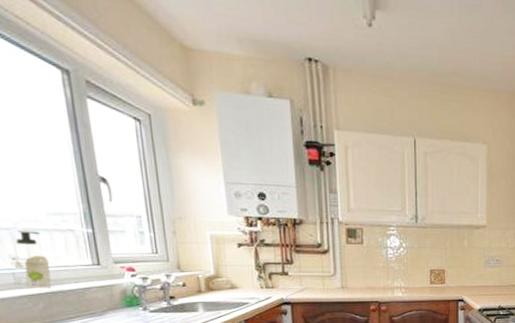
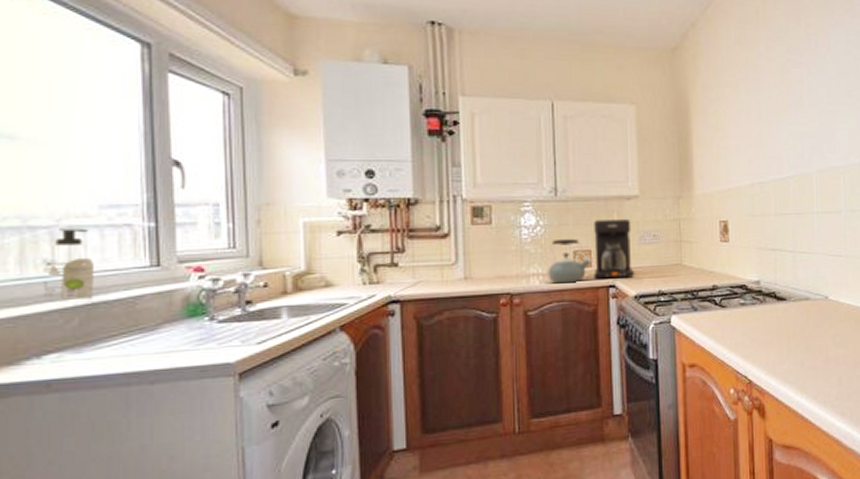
kettle: none [409,259,446,297] -> present [547,238,593,285]
coffee maker: none [446,245,479,294] -> present [593,219,634,279]

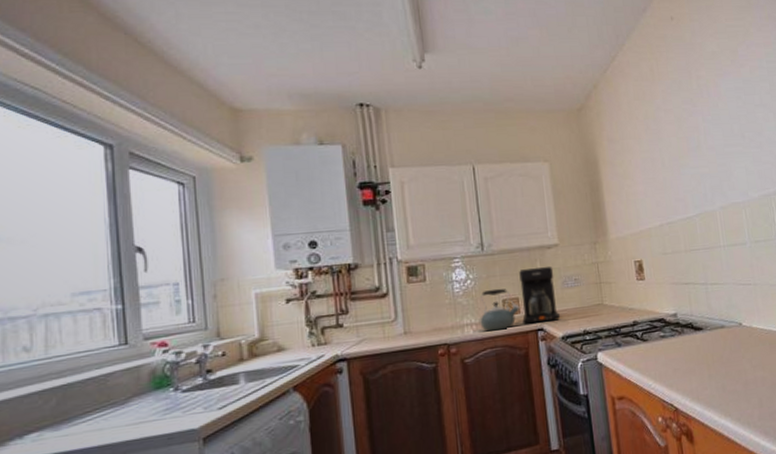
soap dispenser: present [43,228,93,300] -> none [23,315,69,382]

